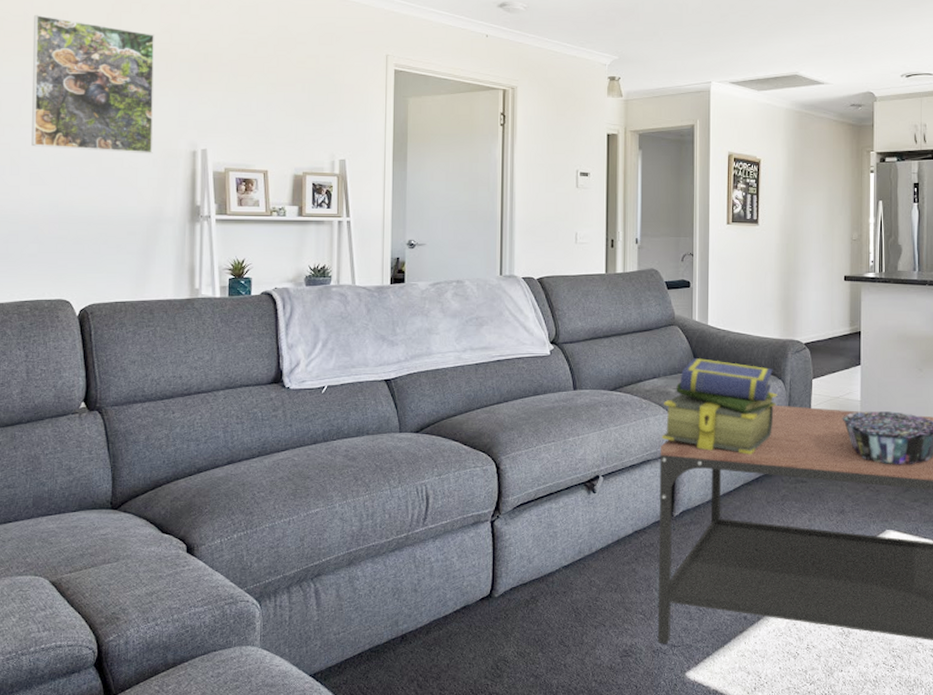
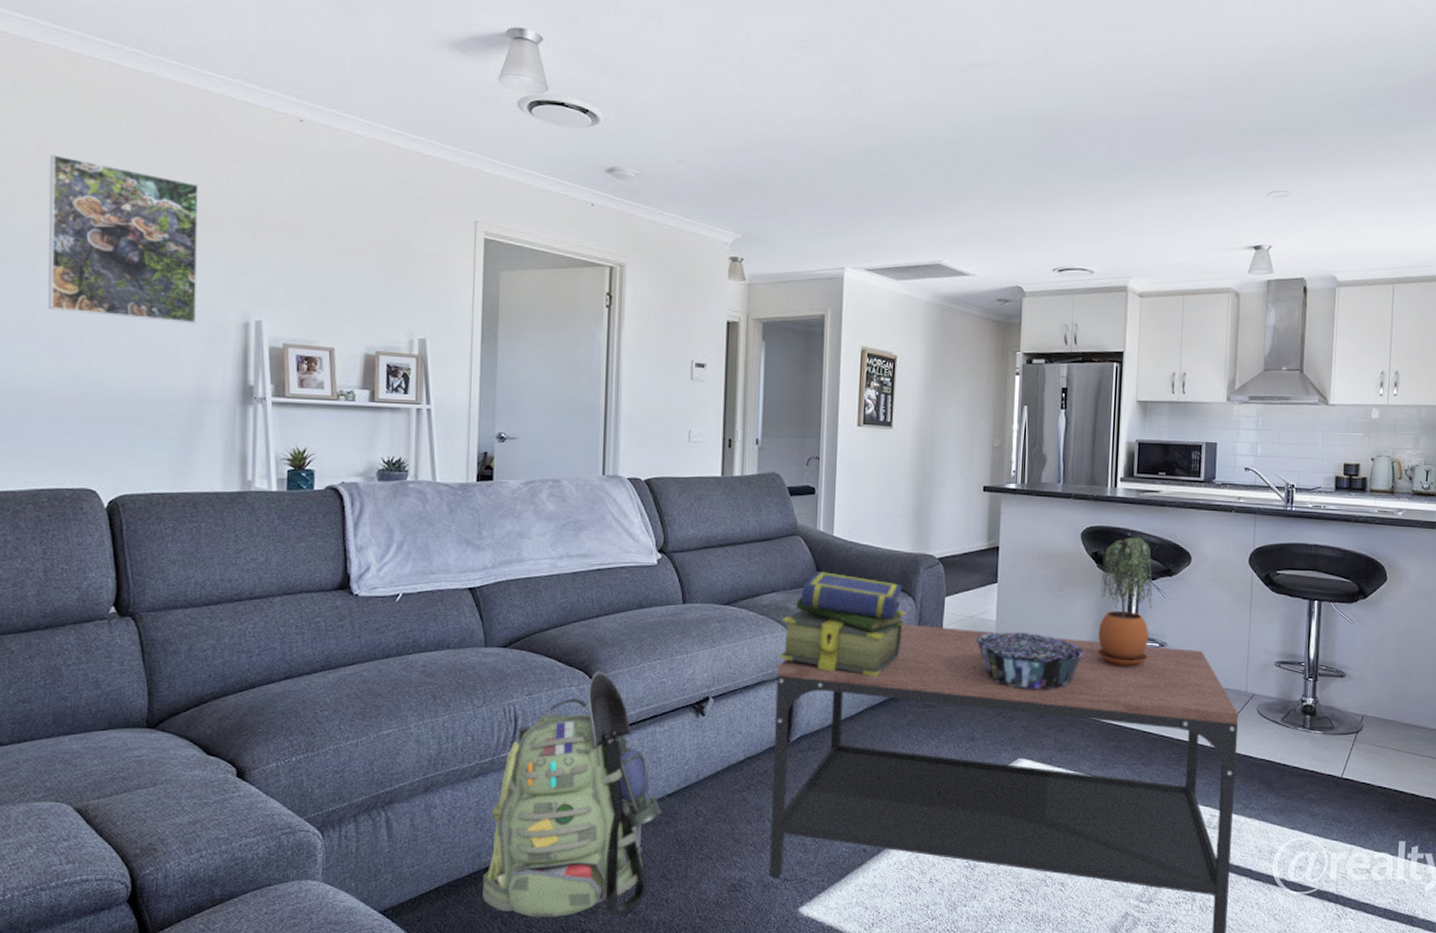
backpack: none [400,453,559,680] -> present [482,671,662,917]

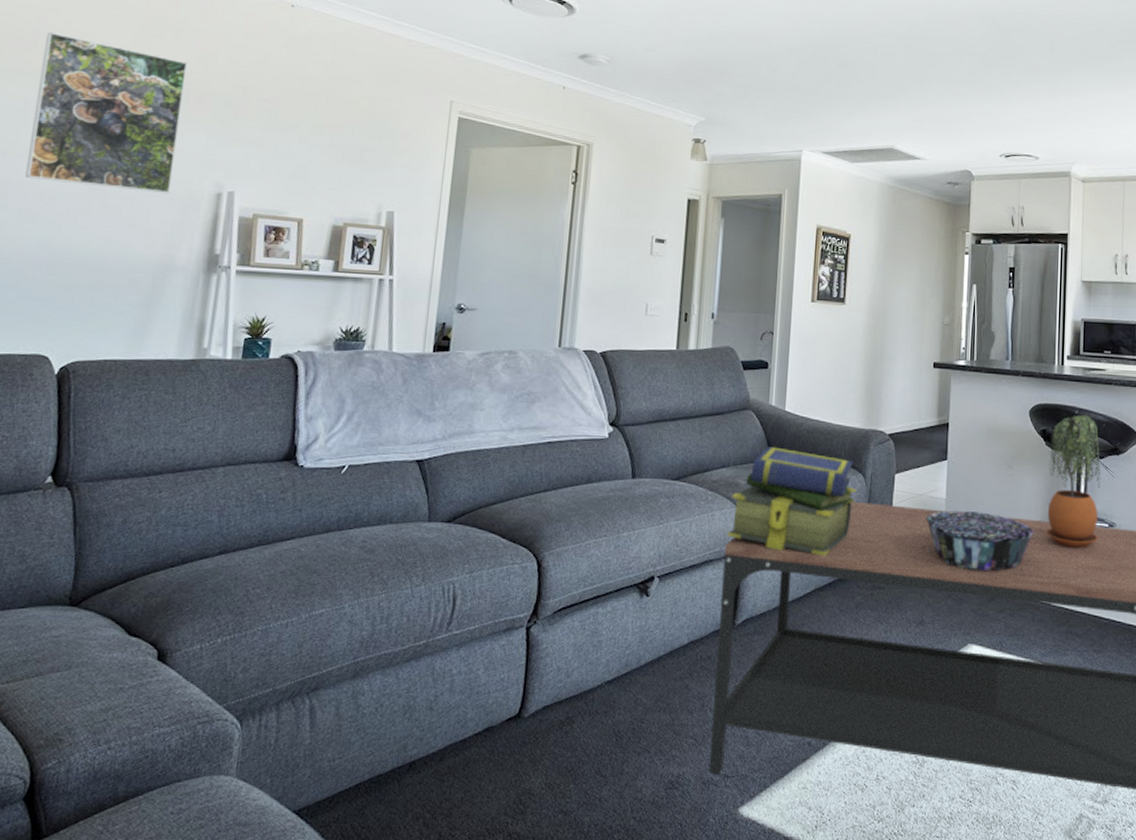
backpack: present [482,671,662,917] -> none [405,548,600,818]

